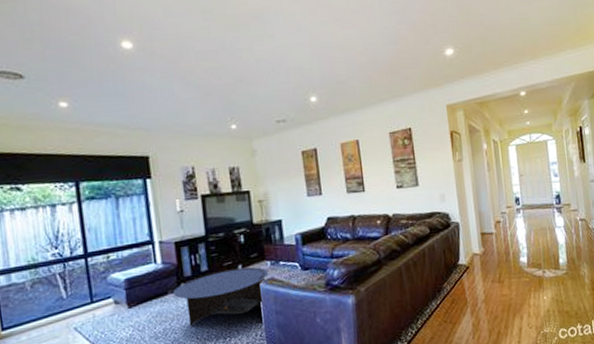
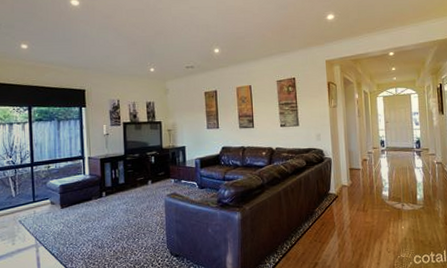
coffee table: present [173,267,269,326] -> none [96,183,172,227]

